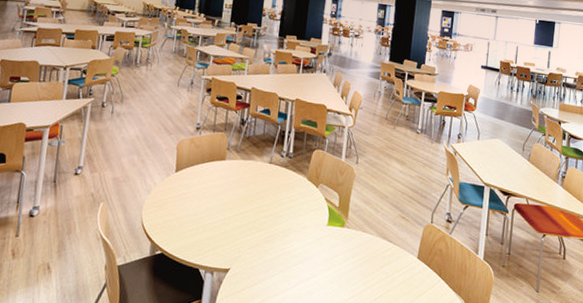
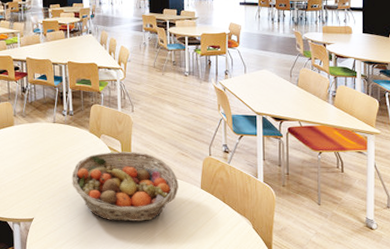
fruit basket: none [279,204,395,288] -> present [71,151,179,222]

